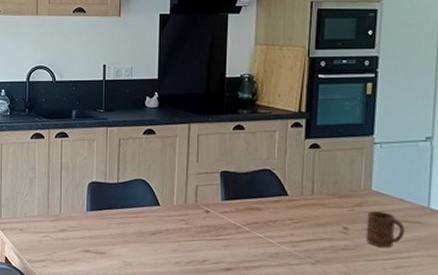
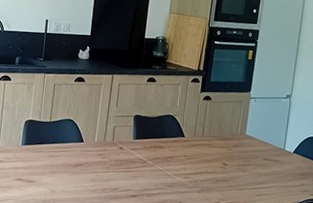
cup: present [366,211,406,247] -> none [238,151,267,180]

